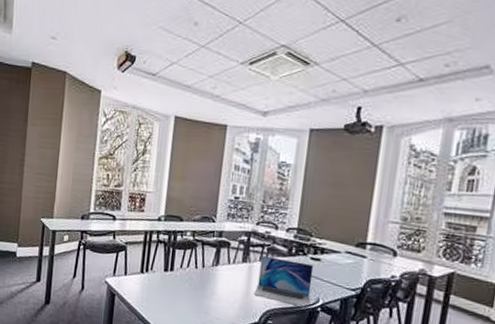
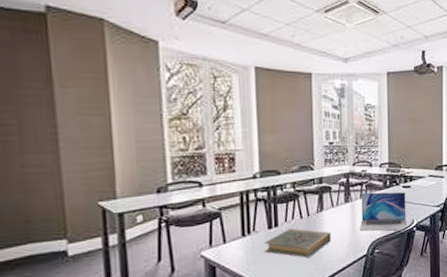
hardback book: none [158,275,223,310] -> present [264,228,331,258]

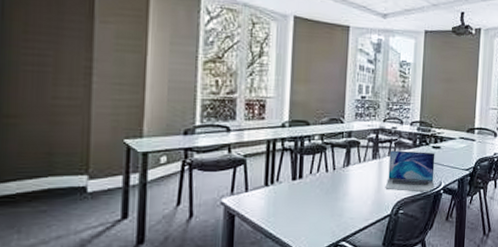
hardback book: present [264,228,331,258] -> none [286,181,355,214]

